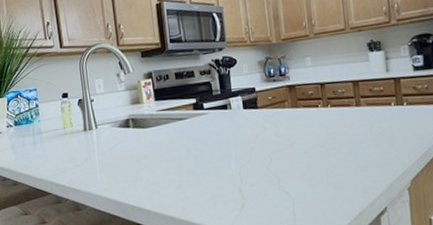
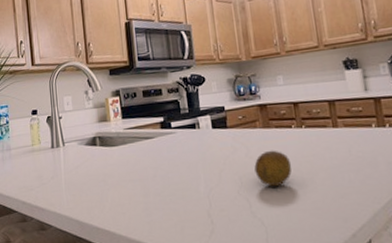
fruit: none [283,128,318,163] -> present [254,150,292,187]

